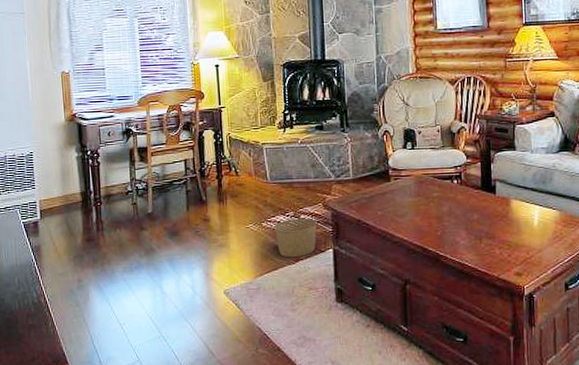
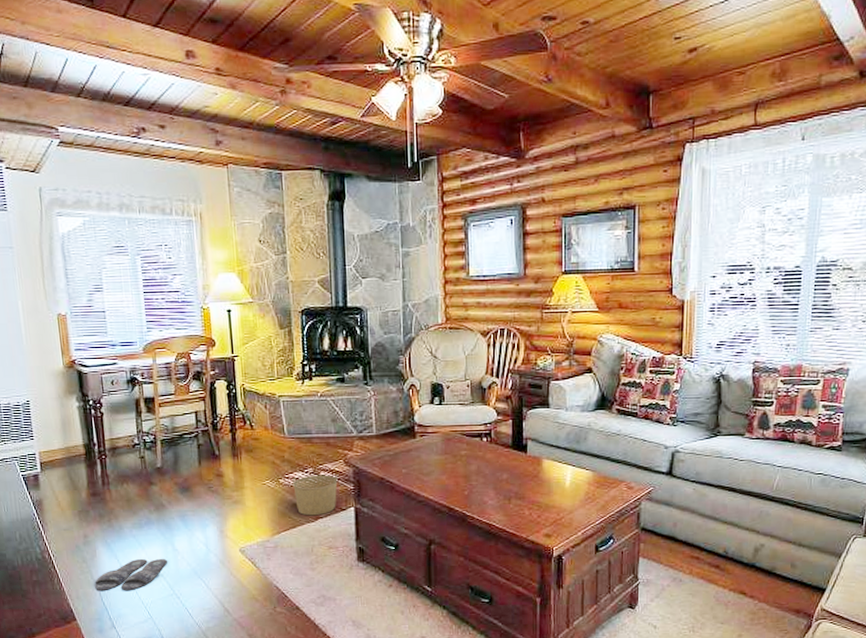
slippers: none [86,301,155,335] -> present [95,558,167,592]

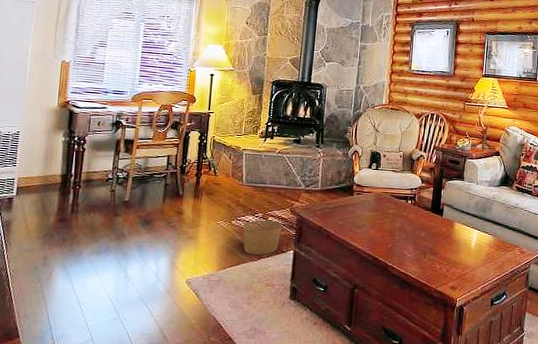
slippers: present [95,558,167,592] -> none [44,282,118,313]

